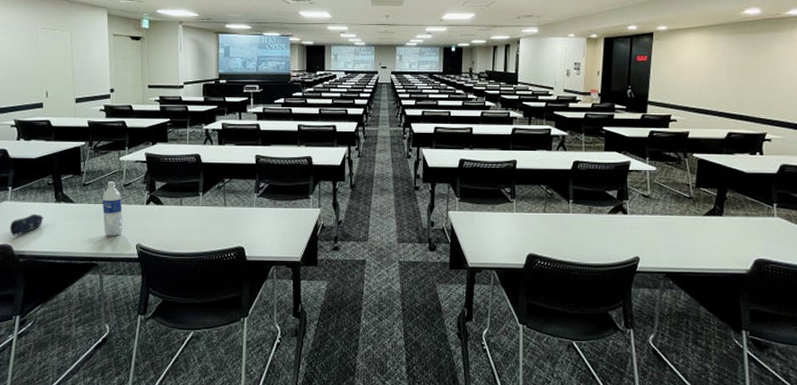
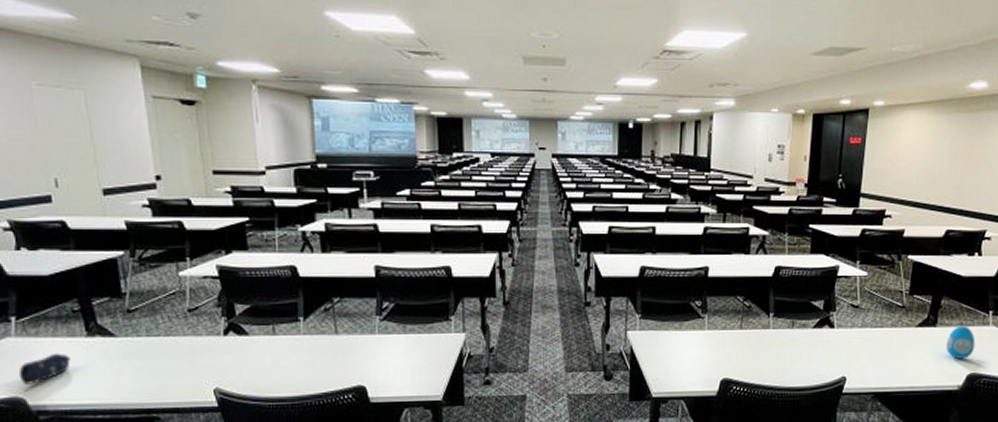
water bottle: present [103,182,122,237] -> none [158,305,191,380]
decorative egg: none [732,216,761,245] -> present [945,325,975,359]

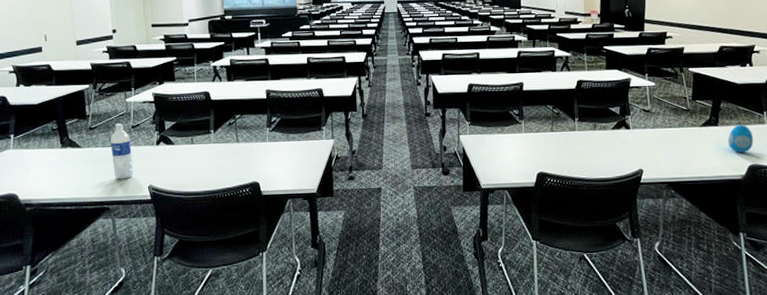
pencil case: present [18,353,71,385] -> none [14,160,49,184]
water bottle: none [158,305,191,380] -> present [111,124,133,180]

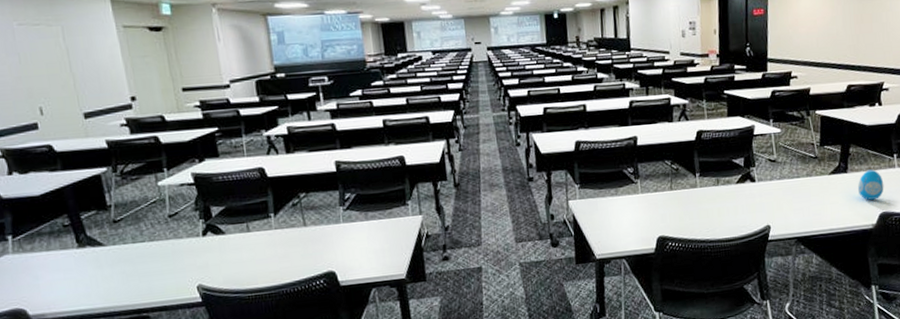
water bottle: present [111,124,133,180] -> none [142,213,176,281]

